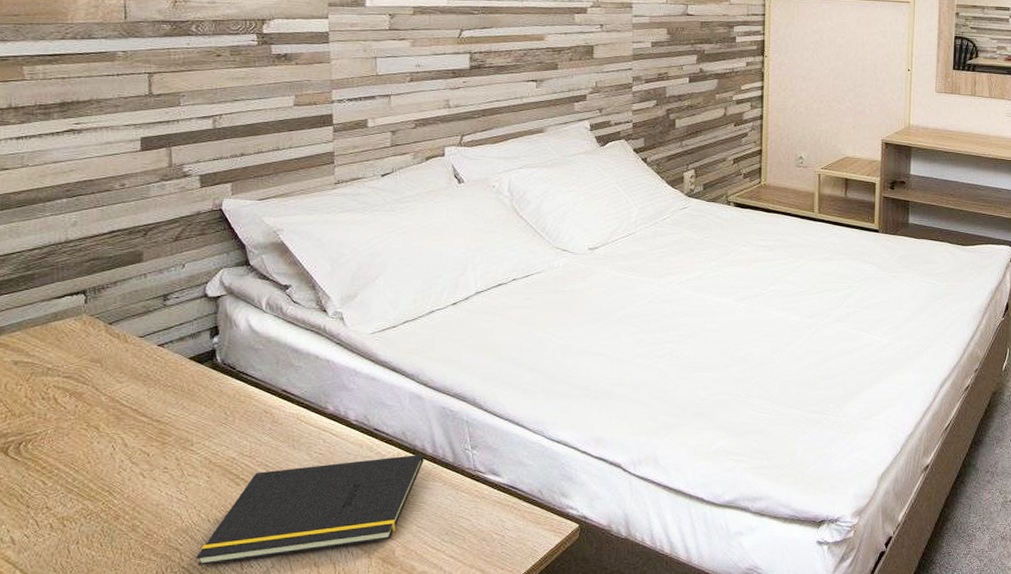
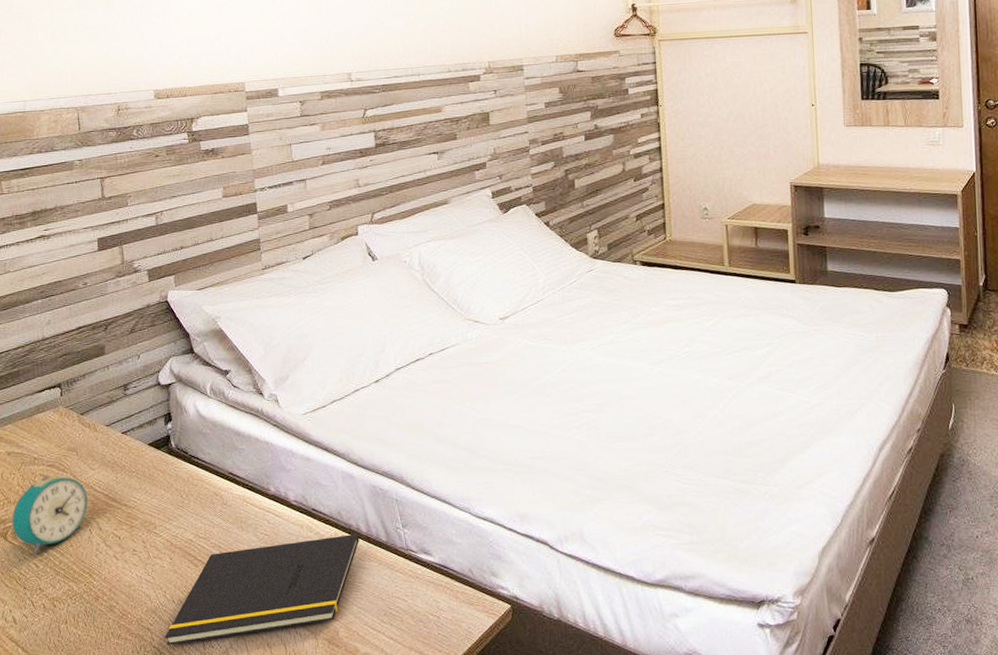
alarm clock: none [16,387,112,472] -> present [12,475,88,555]

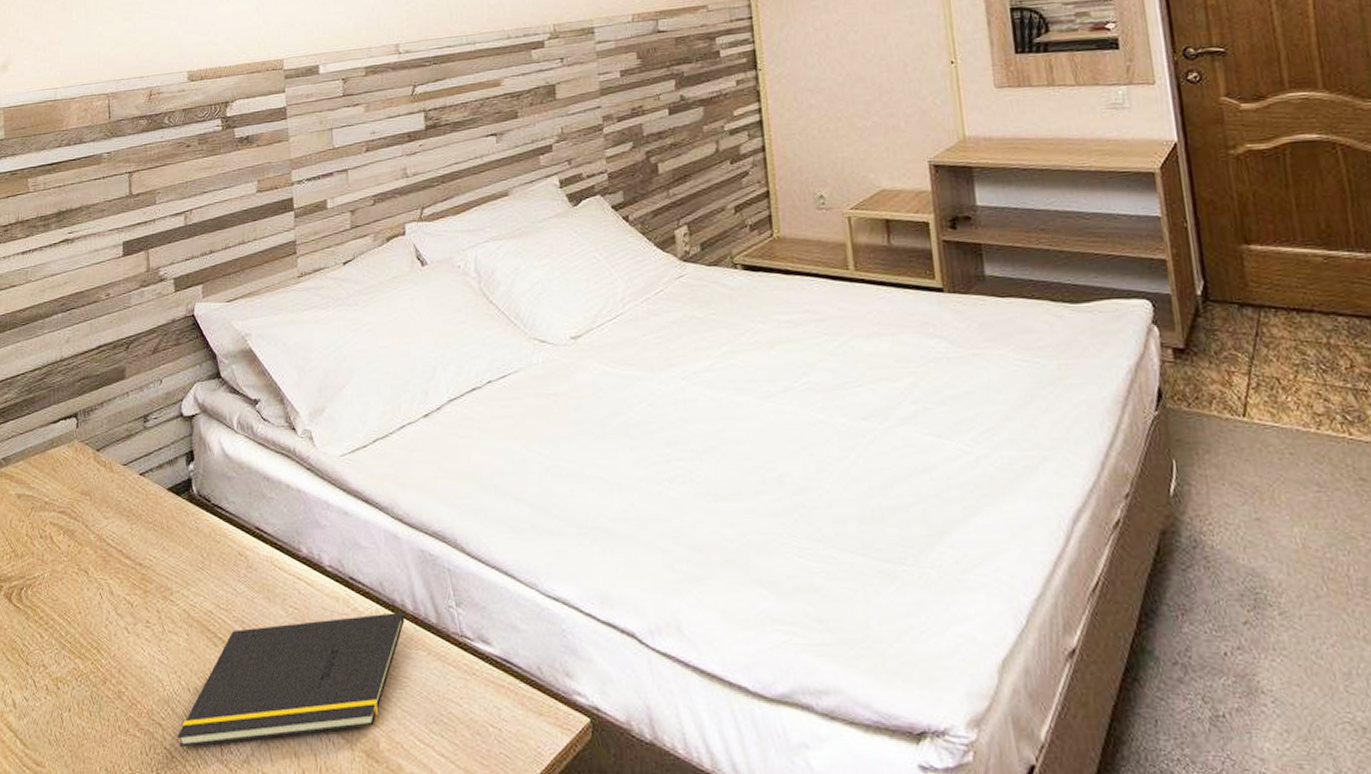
alarm clock: present [12,475,88,555] -> none [18,524,100,623]

